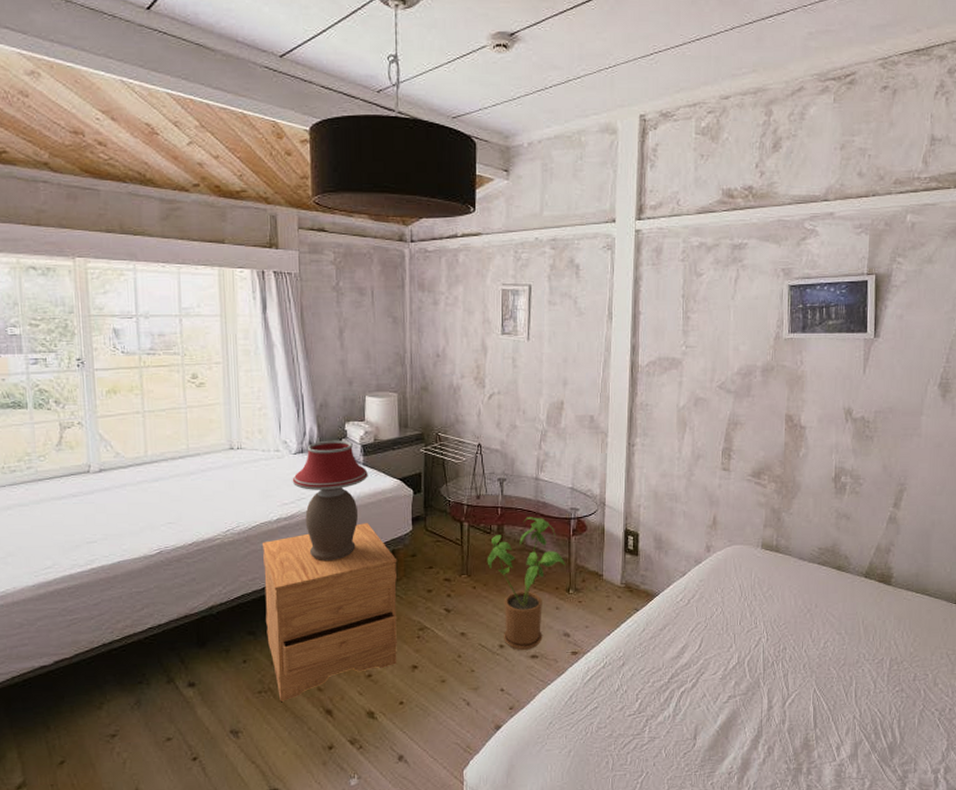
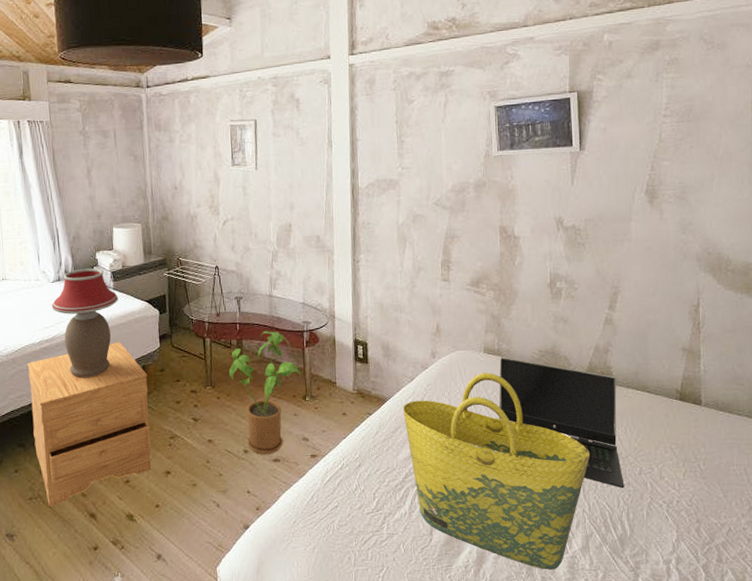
tote bag: none [673,569,865,778] -> present [403,372,591,570]
laptop computer: none [773,553,898,695] -> present [498,357,625,489]

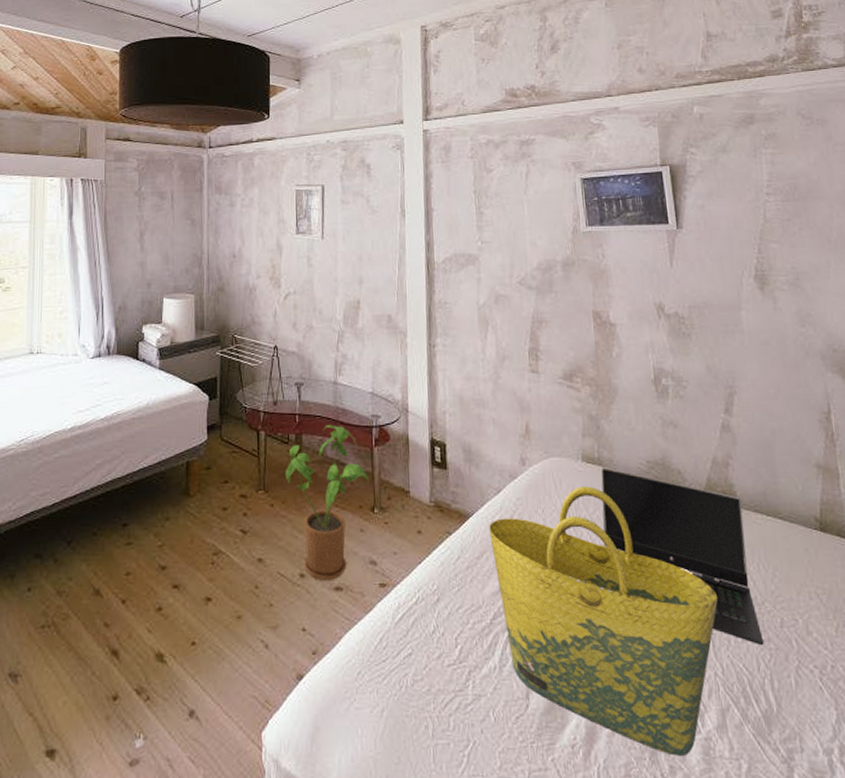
nightstand: present [27,342,152,507] -> none [54,432,192,639]
table lamp: present [51,268,118,378] -> none [88,343,164,473]

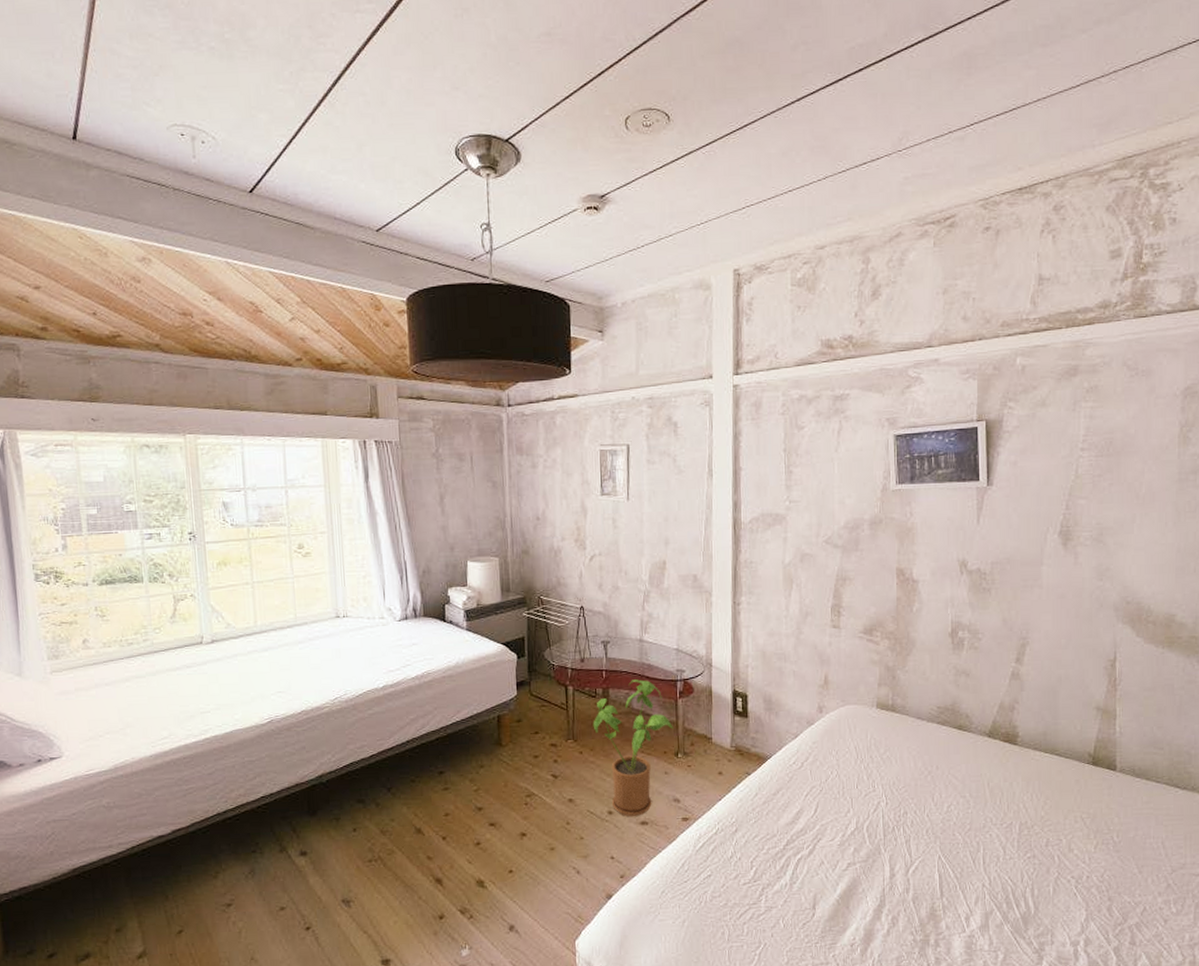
tote bag: present [489,486,719,756] -> none [786,730,992,950]
laptop computer: present [601,467,764,646] -> none [891,713,1029,862]

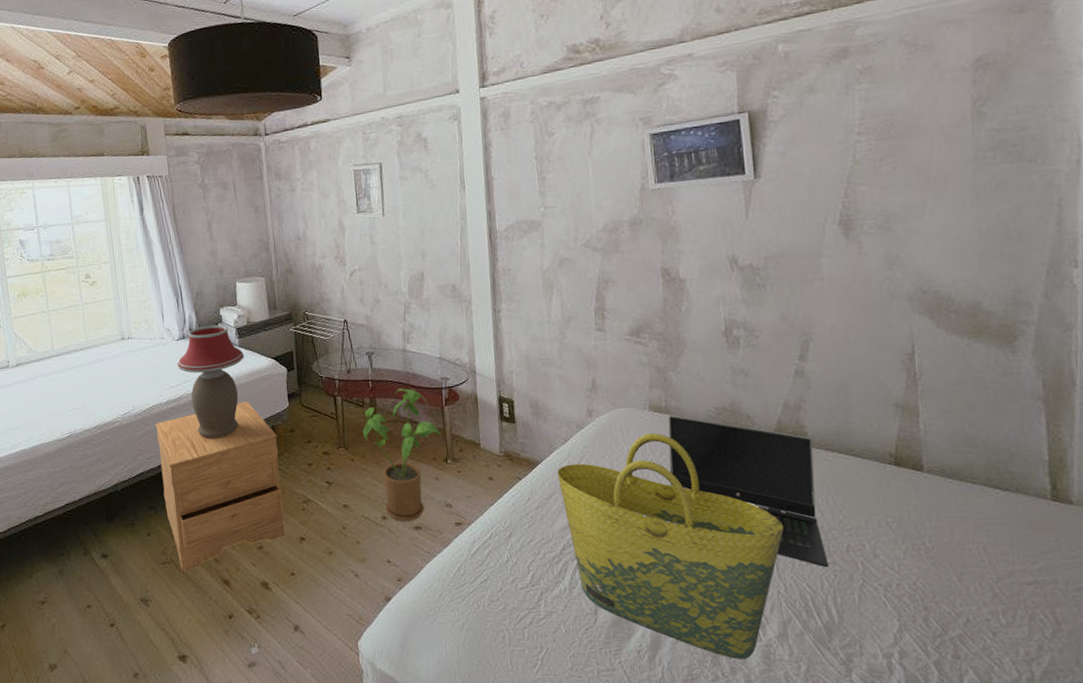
nightstand: none [369,689,506,870] -> present [155,401,285,572]
table lamp: none [397,606,472,727] -> present [177,324,244,438]
tote bag: none [786,730,992,950] -> present [557,433,784,659]
laptop computer: none [891,713,1029,862] -> present [668,415,829,568]

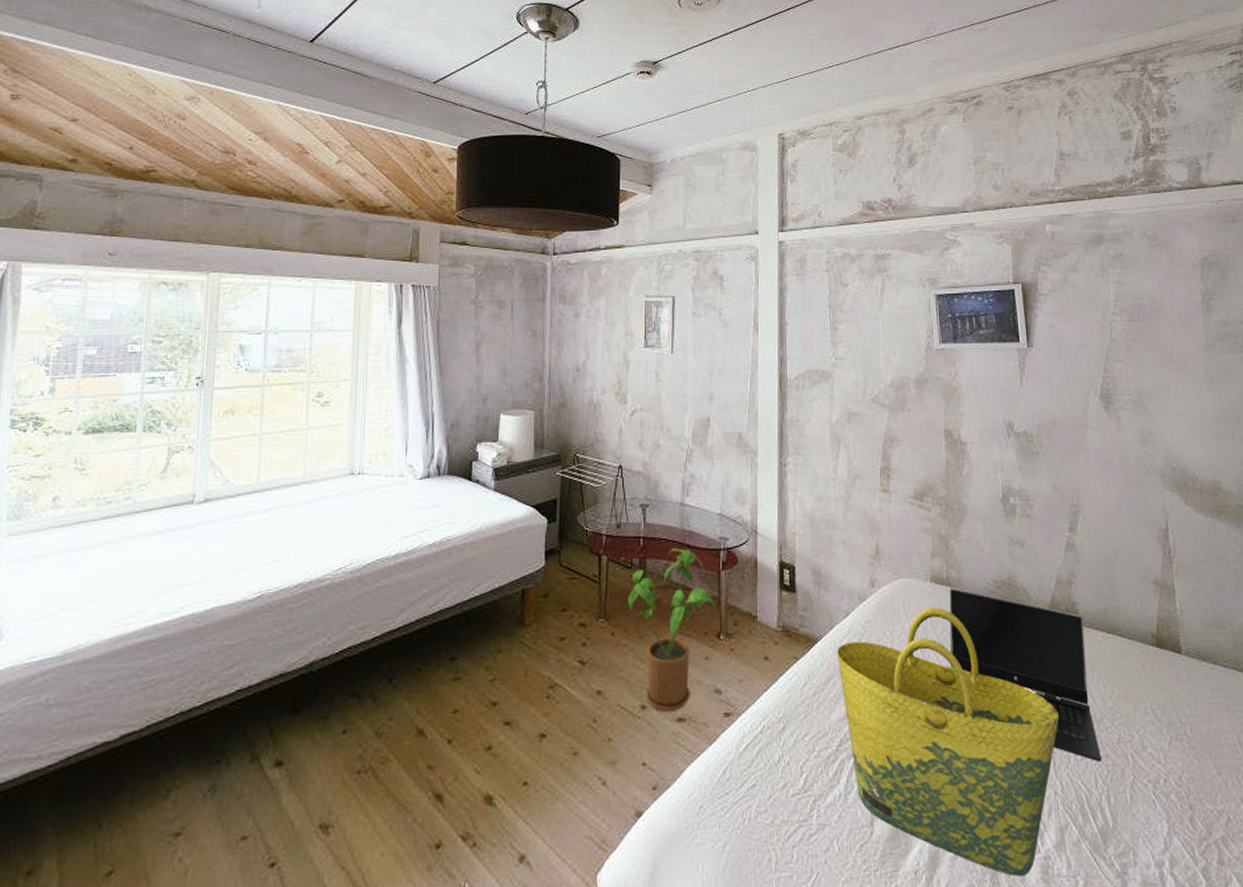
nightstand: present [155,401,285,572] -> none [373,558,527,784]
table lamp: present [177,324,244,438] -> none [415,463,499,603]

